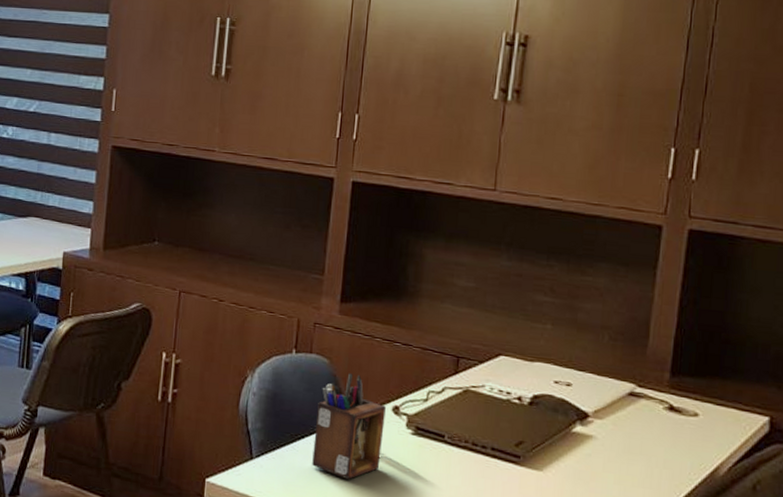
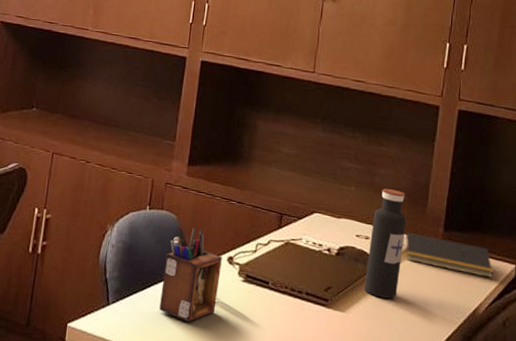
water bottle: none [565,326,621,456] -> present [364,188,407,299]
notepad: none [615,377,739,433] -> present [402,232,493,278]

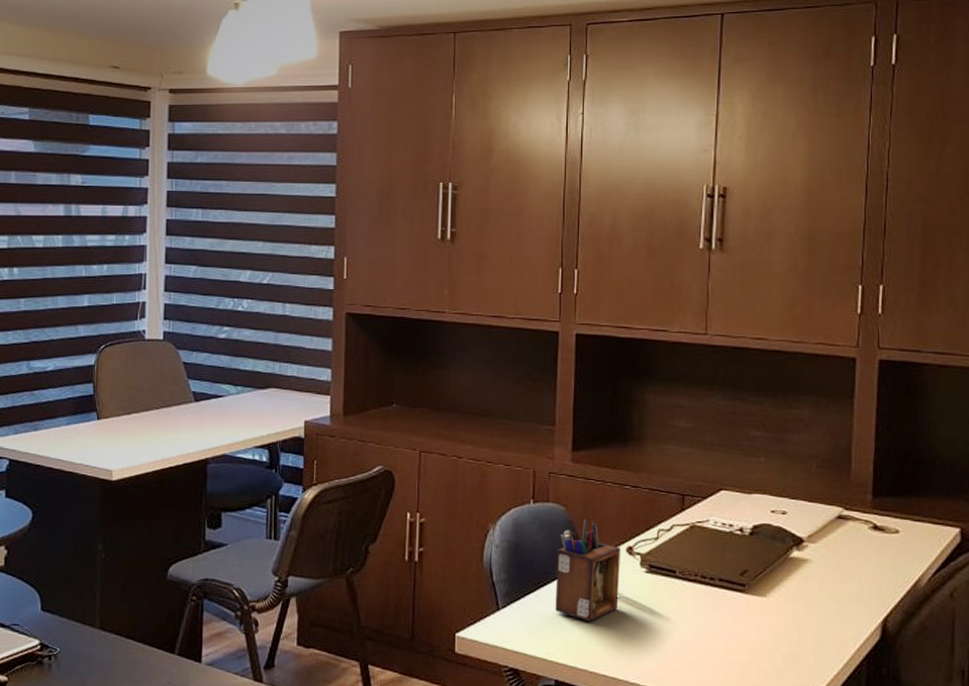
water bottle: present [364,188,407,299] -> none [785,456,828,578]
notepad: present [402,232,493,278] -> none [825,502,934,545]

